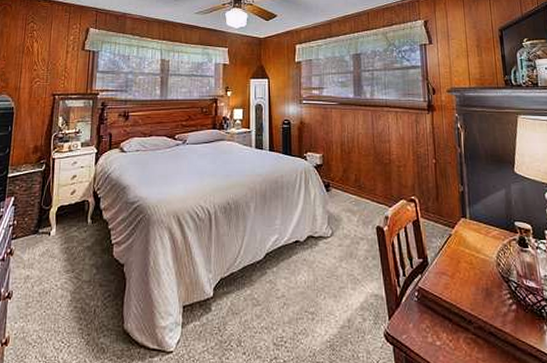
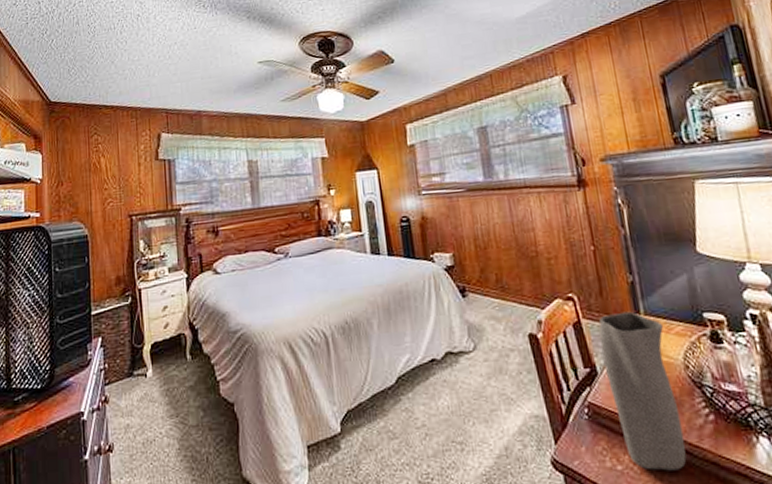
vase: none [432,215,492,349] -> present [599,311,687,471]

